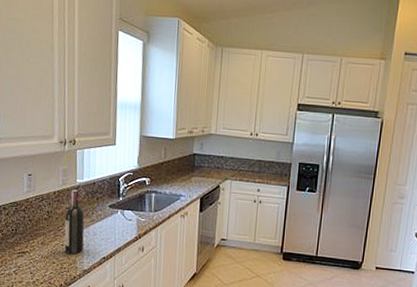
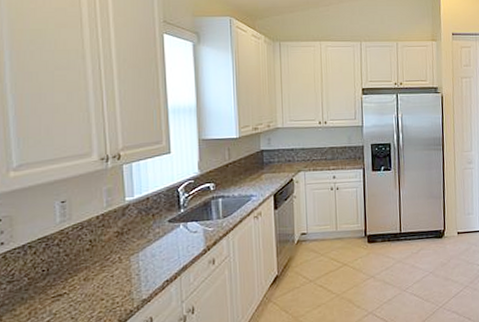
wine bottle: present [64,189,84,254] -> none [113,209,140,285]

